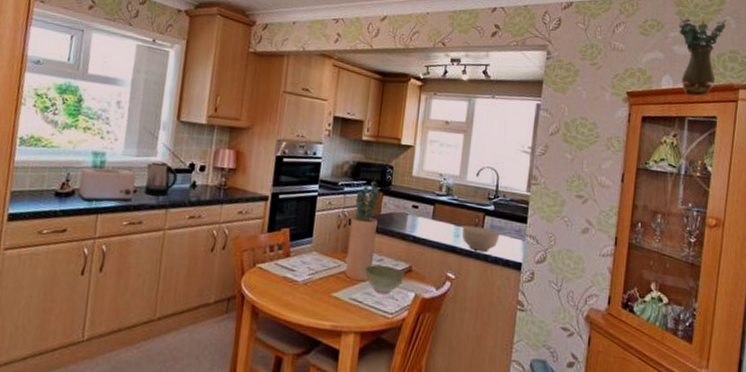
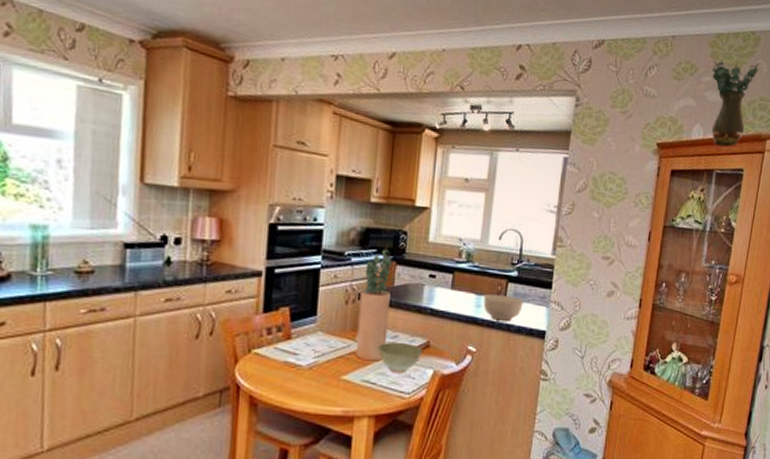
toaster: present [78,167,137,202] -> none [15,244,93,287]
kettle: present [144,161,178,197] -> none [104,234,146,277]

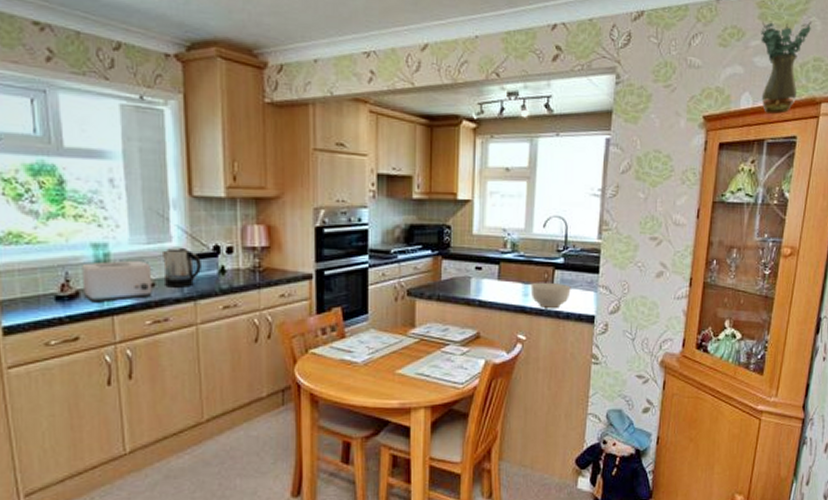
toaster: none [15,244,93,287] -> present [81,260,152,303]
kettle: none [104,234,146,277] -> present [161,247,201,288]
vase: present [355,244,393,362] -> none [408,240,439,355]
bowl: present [377,341,422,374] -> none [428,334,473,365]

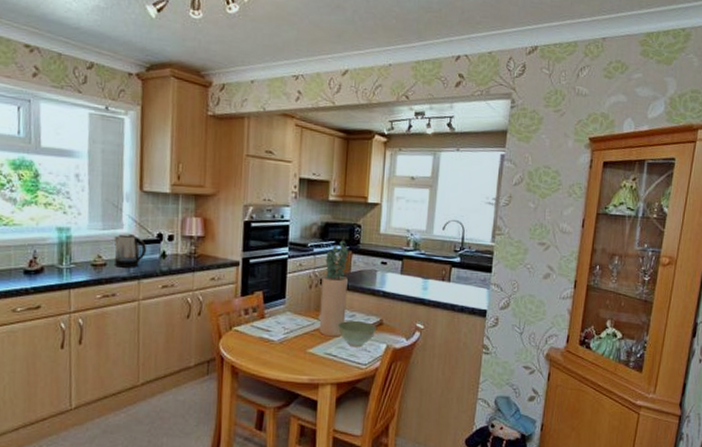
toaster: present [81,260,152,303] -> none [47,242,105,278]
vase: none [408,240,439,355] -> present [319,236,349,337]
bowl: none [428,334,473,365] -> present [337,320,376,348]
bowl: present [530,282,571,308] -> none [429,277,466,301]
vase: present [761,21,812,115] -> none [642,57,690,139]

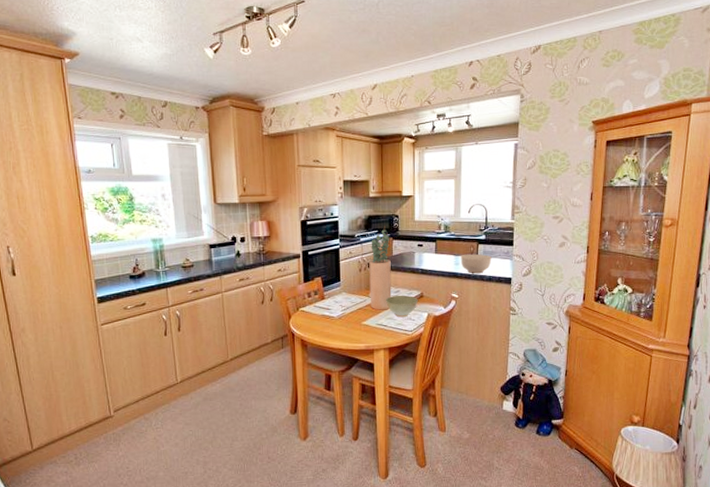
kettle: present [113,233,146,268] -> none [197,239,224,267]
bowl: none [429,277,466,301] -> present [460,253,492,273]

